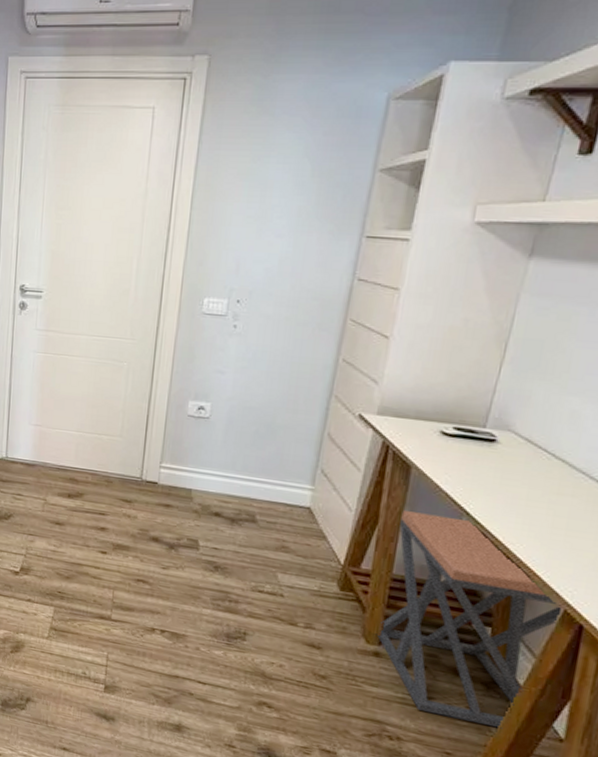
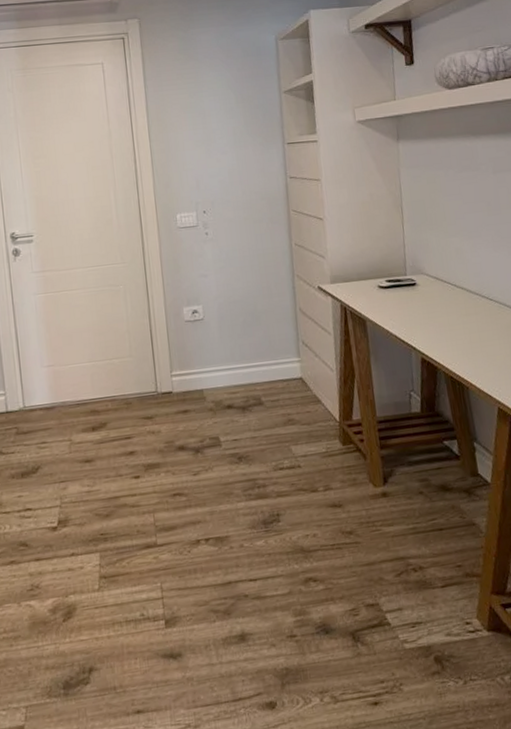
stool: present [376,511,561,729] -> none [369,353,496,534]

